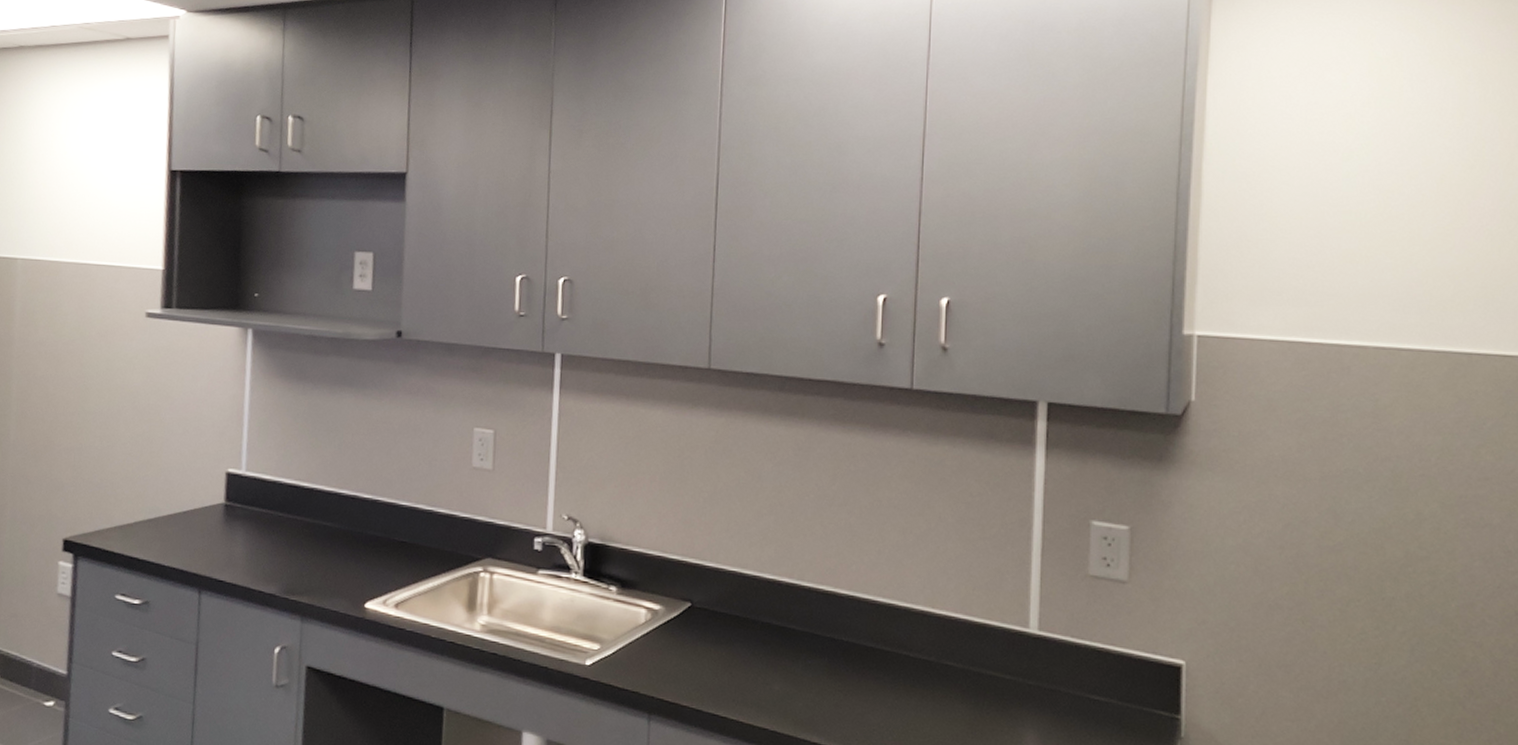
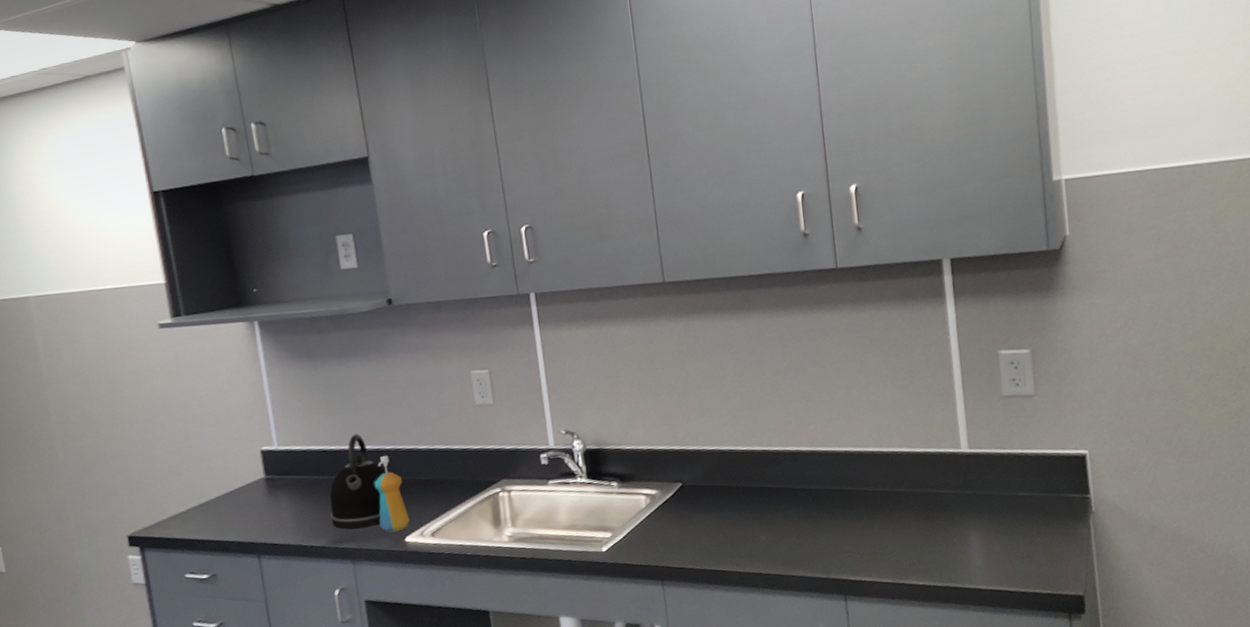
kettle: none [287,474,359,582] -> present [330,434,386,529]
soap dispenser: none [340,504,375,594] -> present [374,455,410,533]

